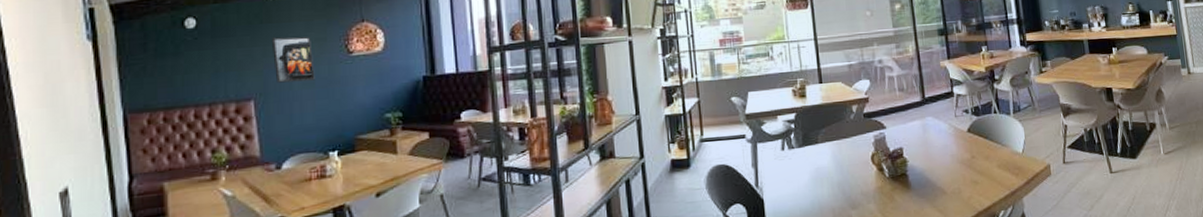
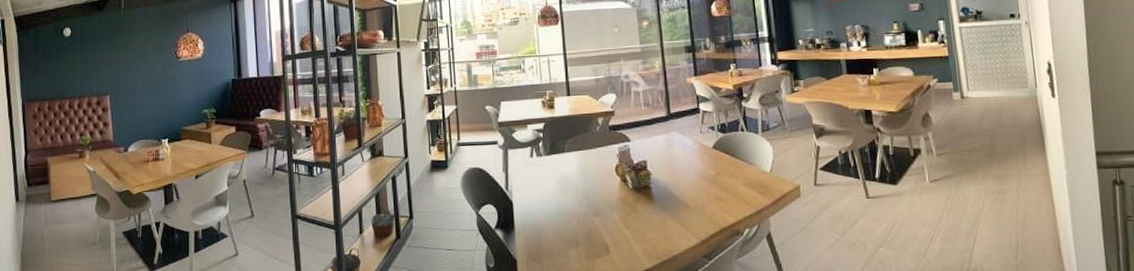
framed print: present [271,36,315,83] -> none [122,44,153,82]

